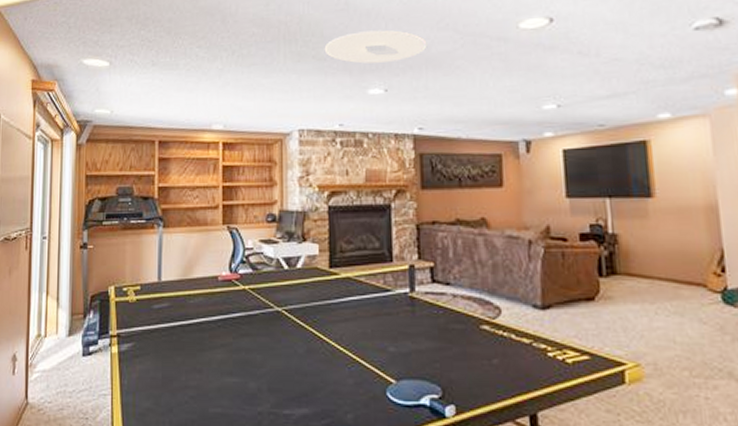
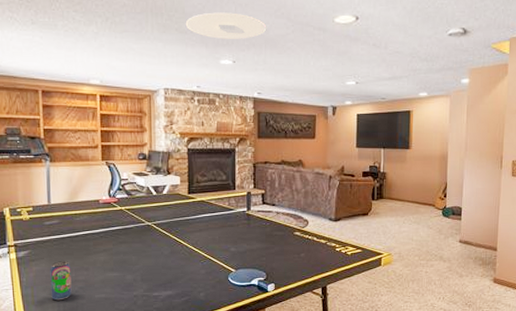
beverage can: none [156,358,180,414] -> present [50,261,72,301]

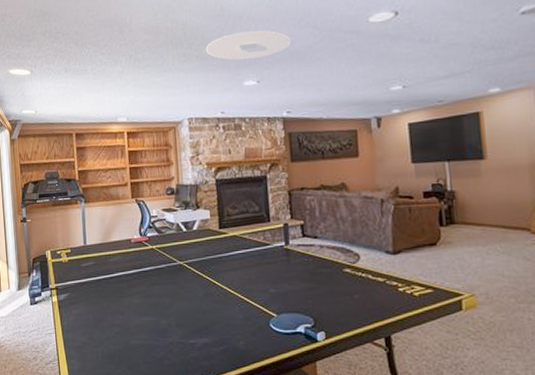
beverage can: present [50,261,72,301] -> none [88,304,109,346]

